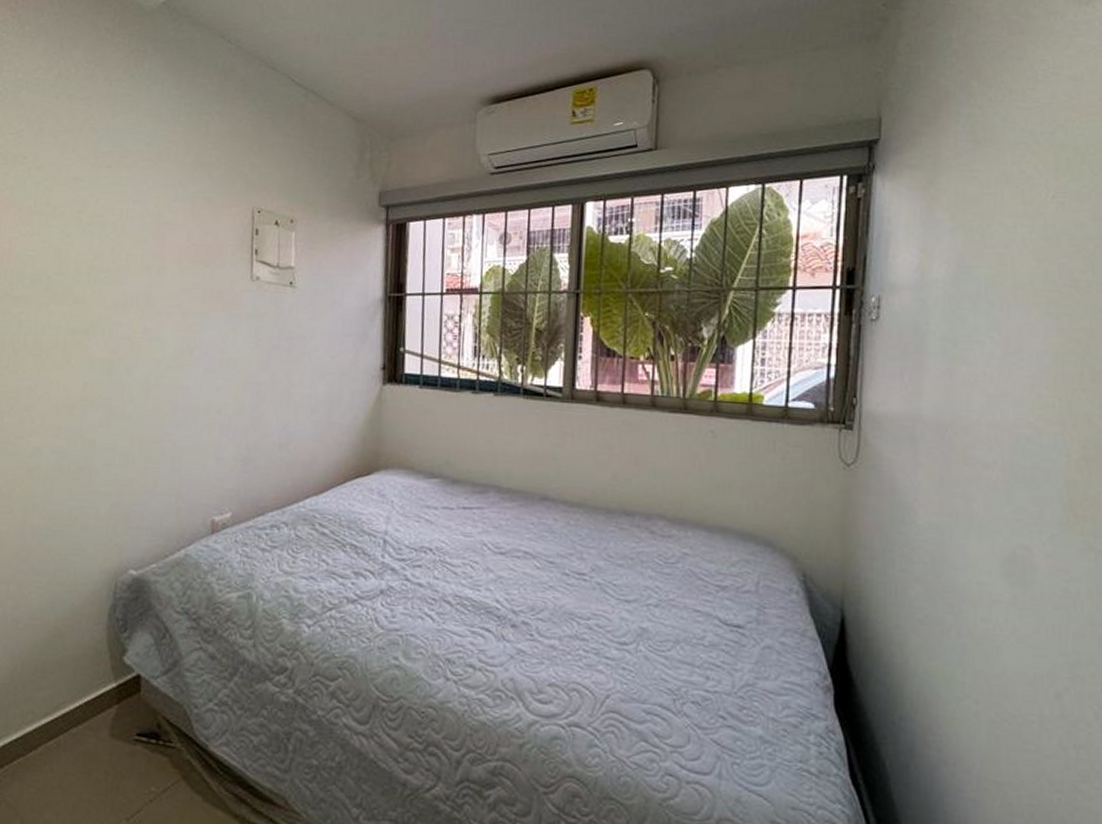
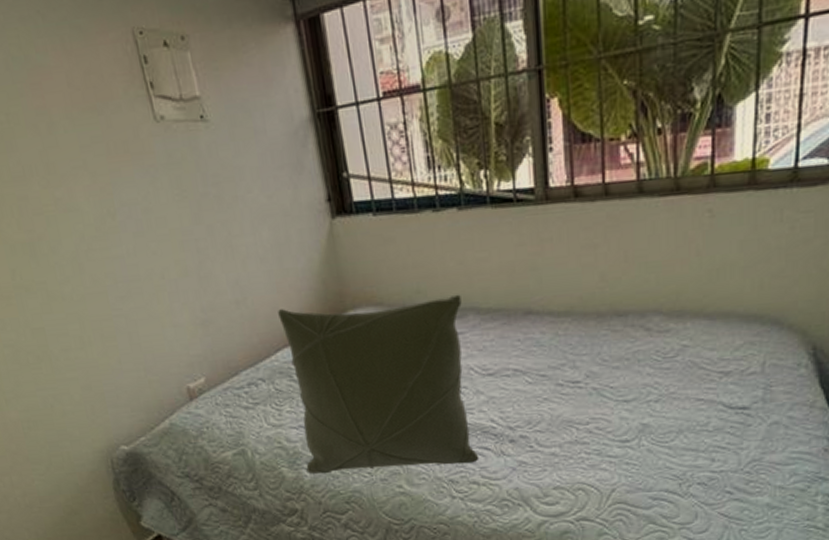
pillow: none [306,458,485,644] -> present [278,294,479,474]

